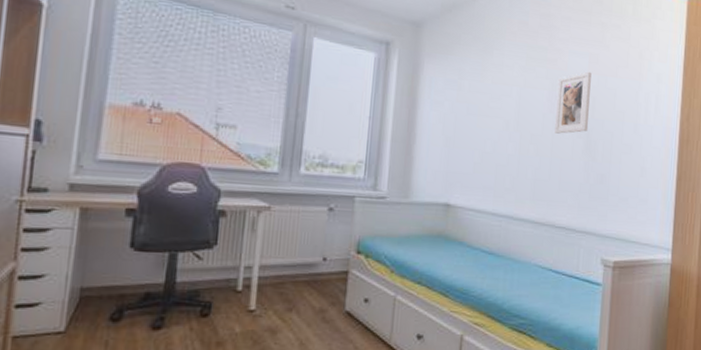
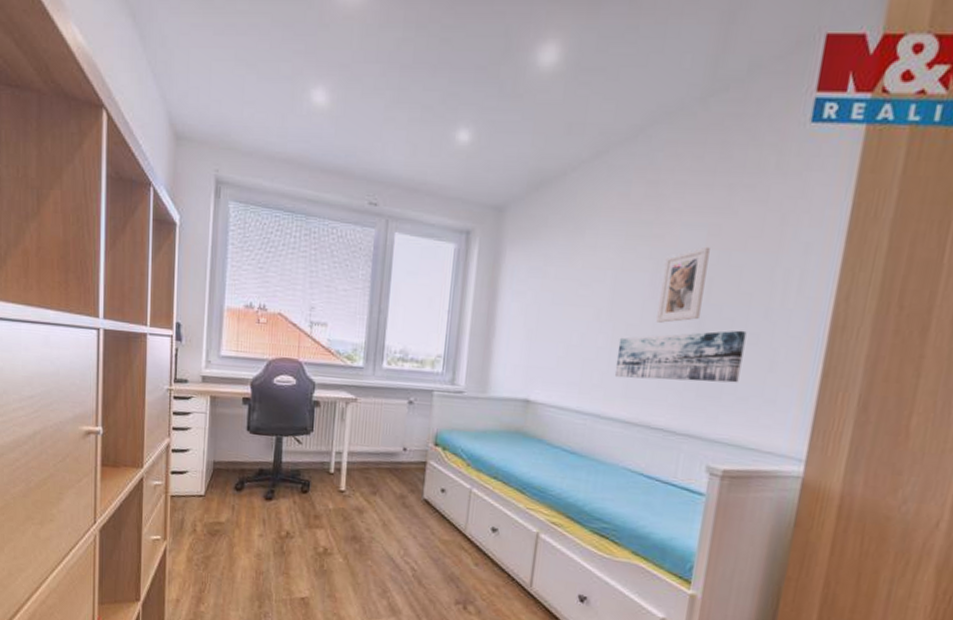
wall art: none [523,141,623,186] -> present [614,330,747,383]

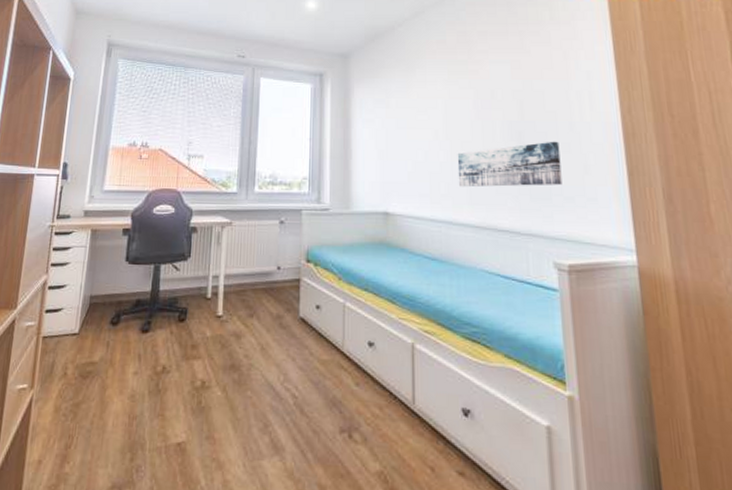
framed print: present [656,246,710,323] -> none [481,77,520,139]

